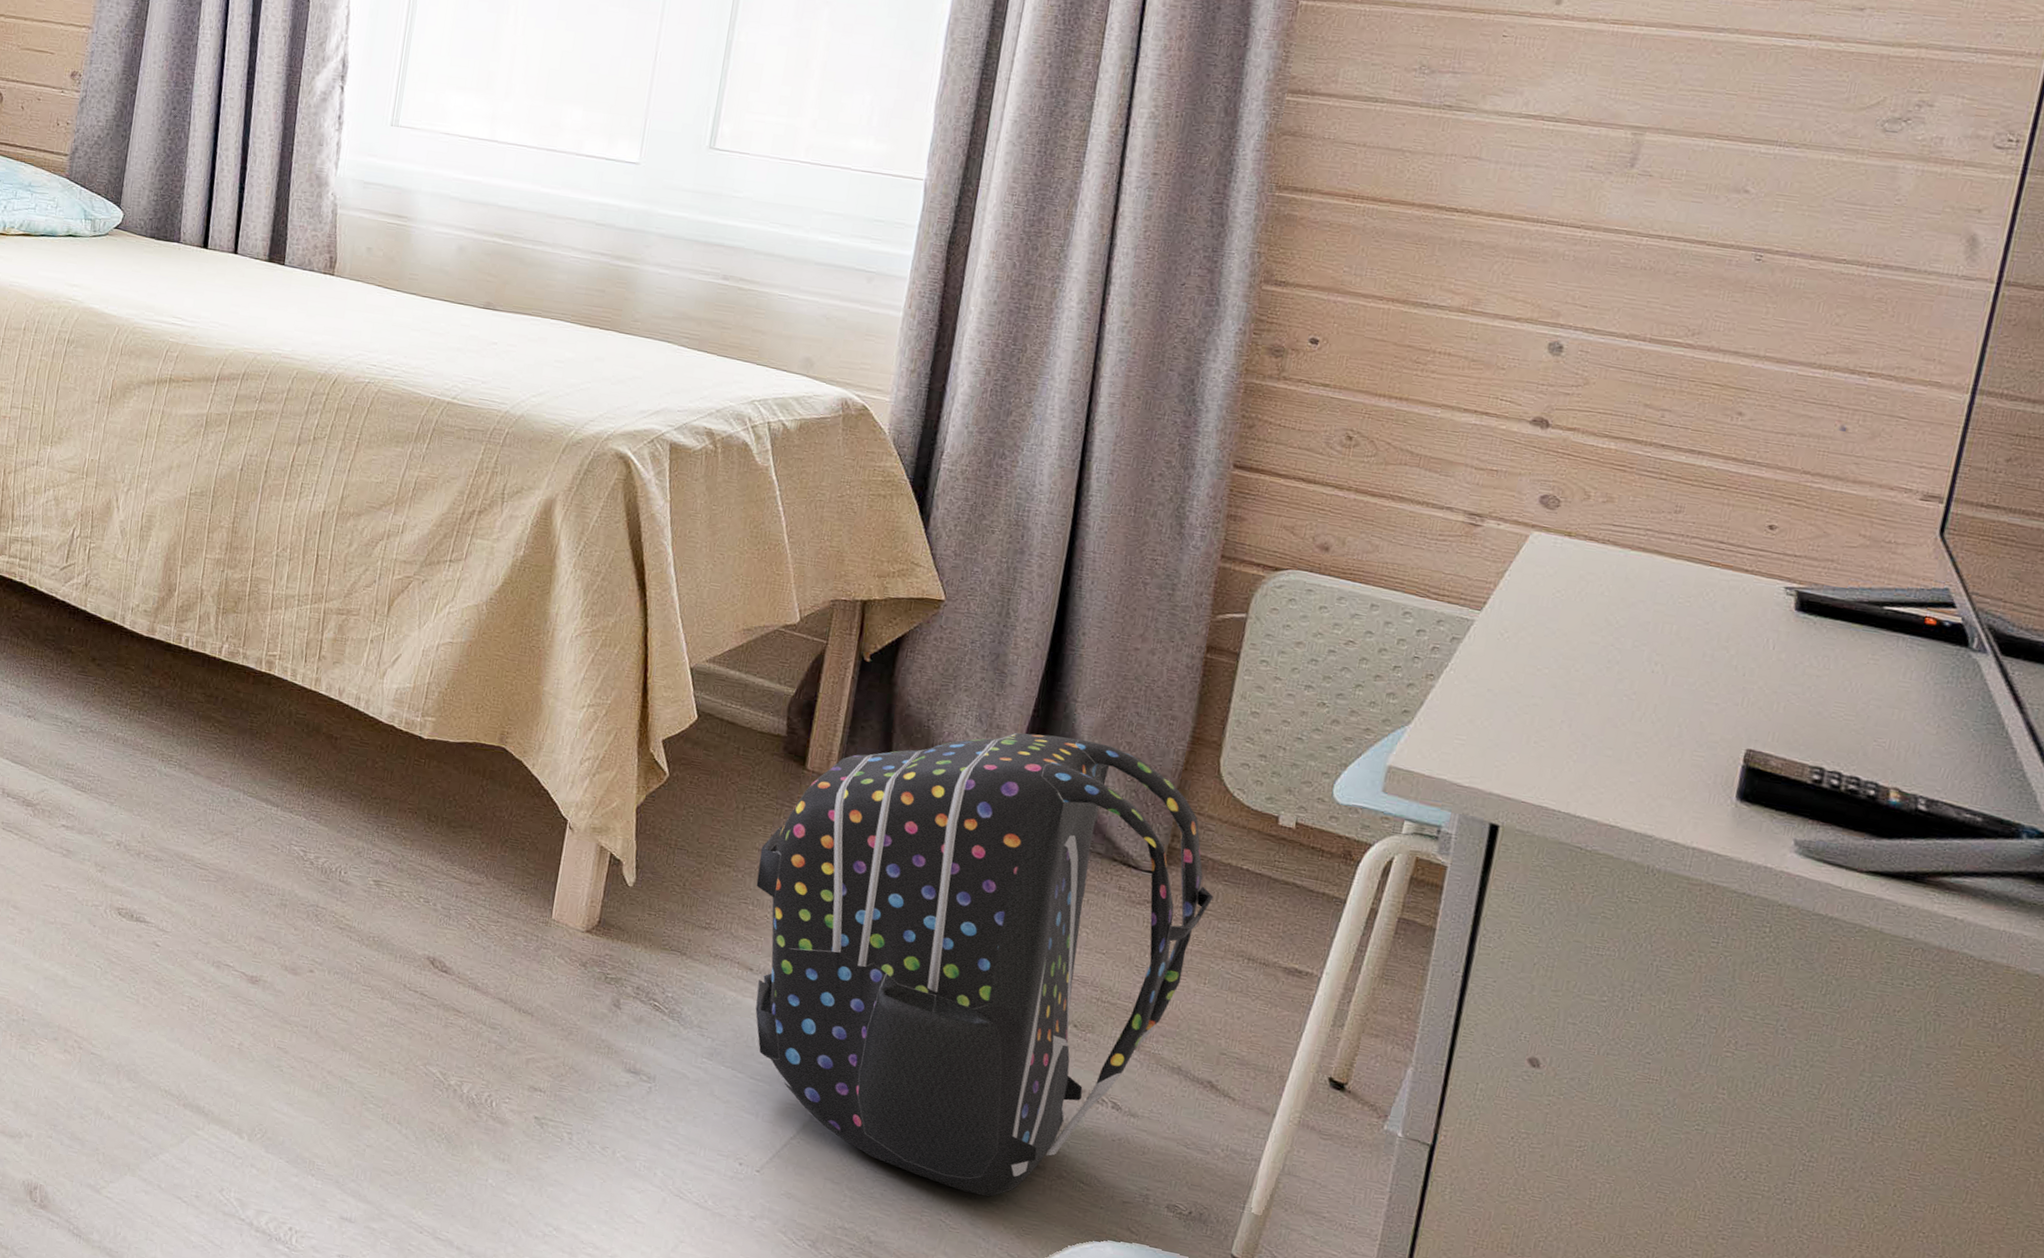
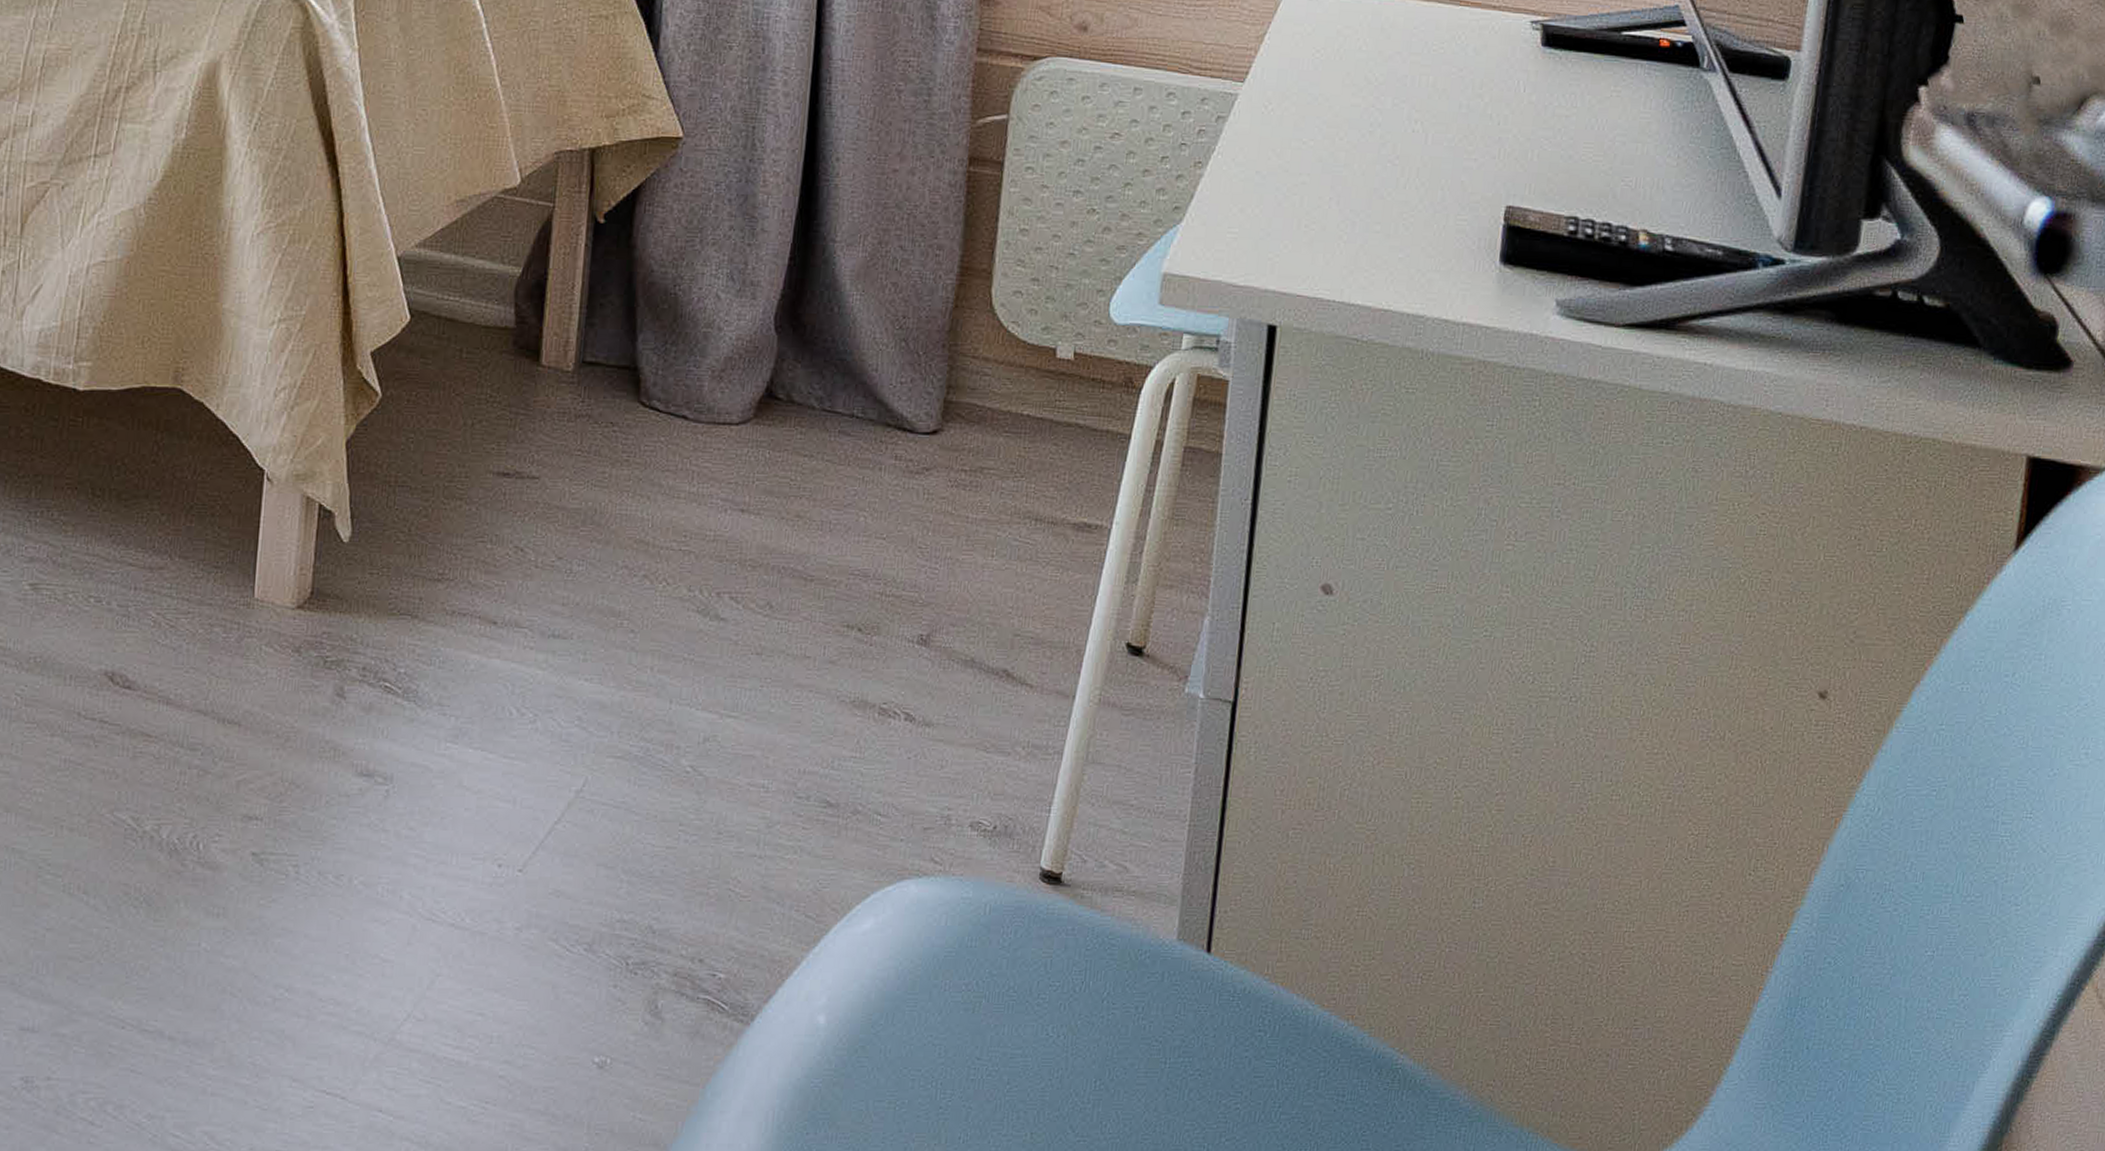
backpack: present [755,732,1214,1197] -> none [493,285,996,850]

